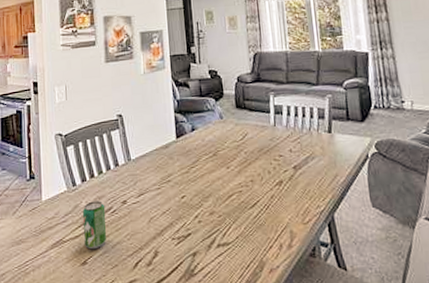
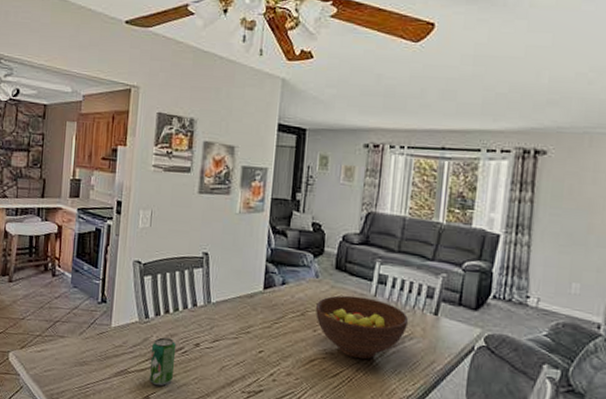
fruit bowl: none [224,128,308,186] -> present [315,295,409,360]

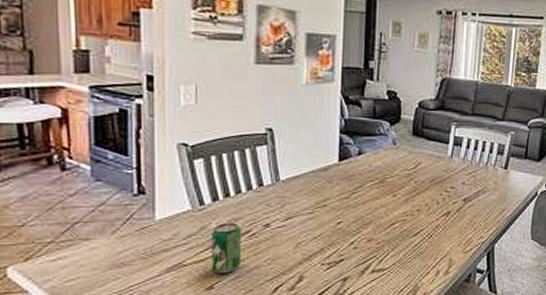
fruit bowl: present [315,295,409,360] -> none [393,159,483,216]

